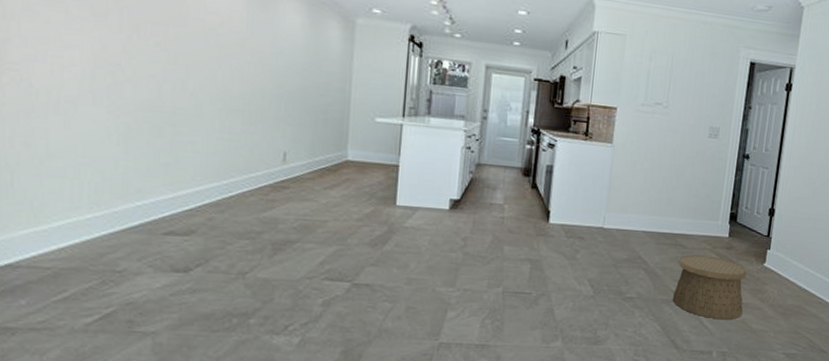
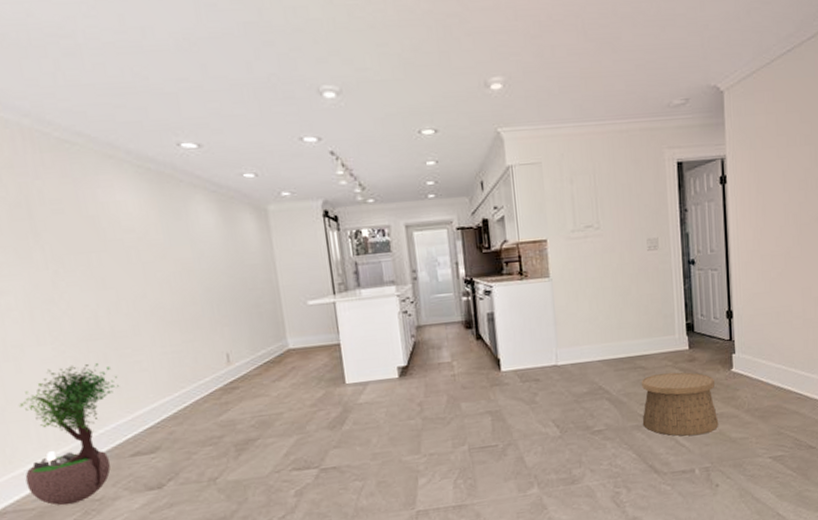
potted tree: none [47,131,169,271] -> present [18,363,120,506]

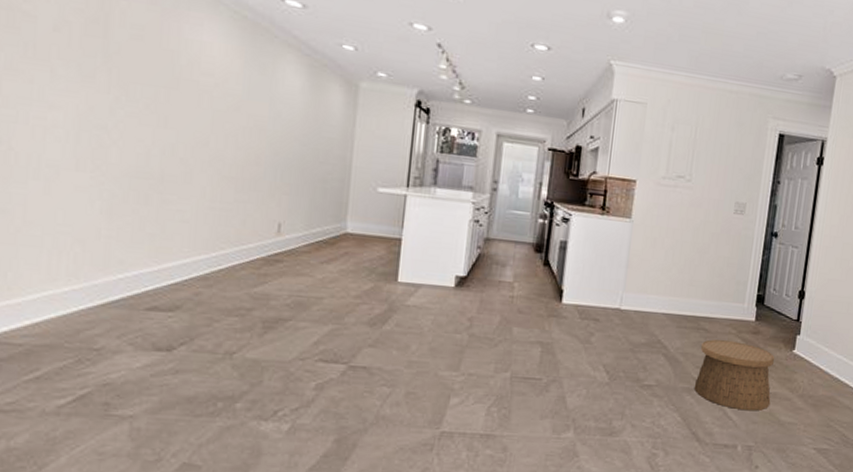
potted tree: present [18,363,120,506] -> none [20,197,155,349]

